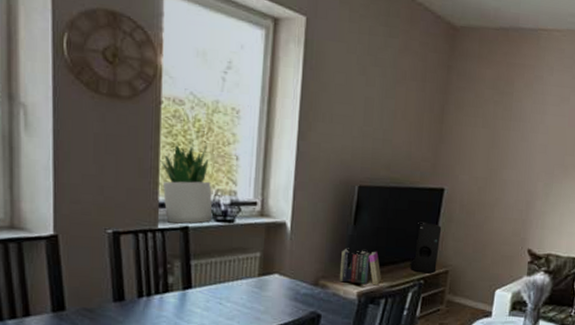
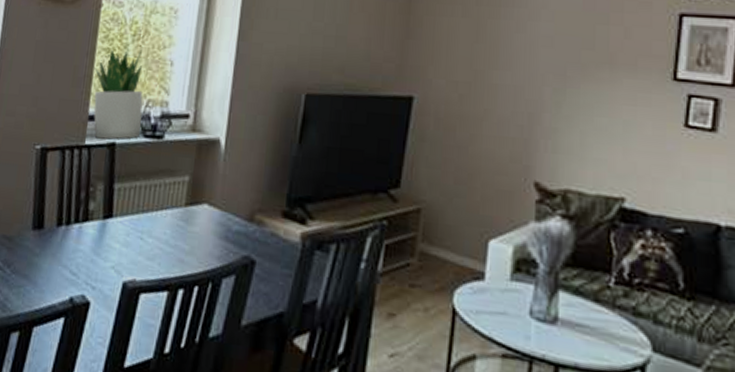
books: present [339,248,381,286] -> none [279,173,332,225]
speaker: present [409,222,442,274] -> none [368,140,411,212]

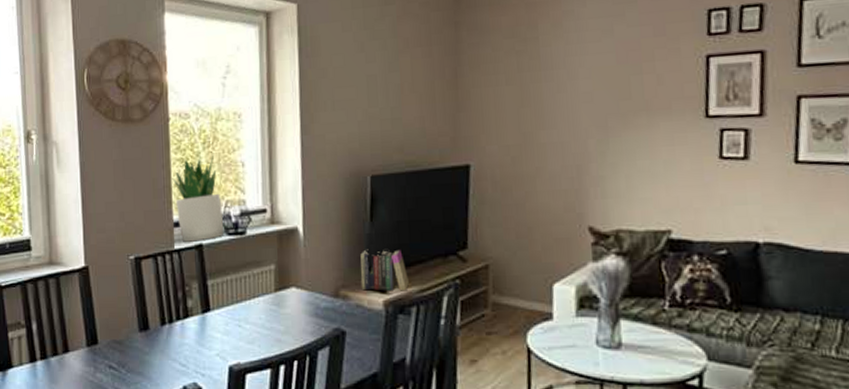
books: none [279,173,332,225] -> present [360,249,409,291]

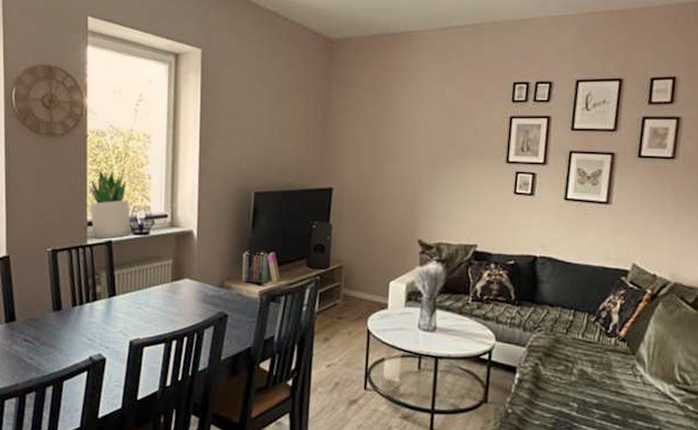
speaker: none [439,208,474,271] -> present [305,221,333,270]

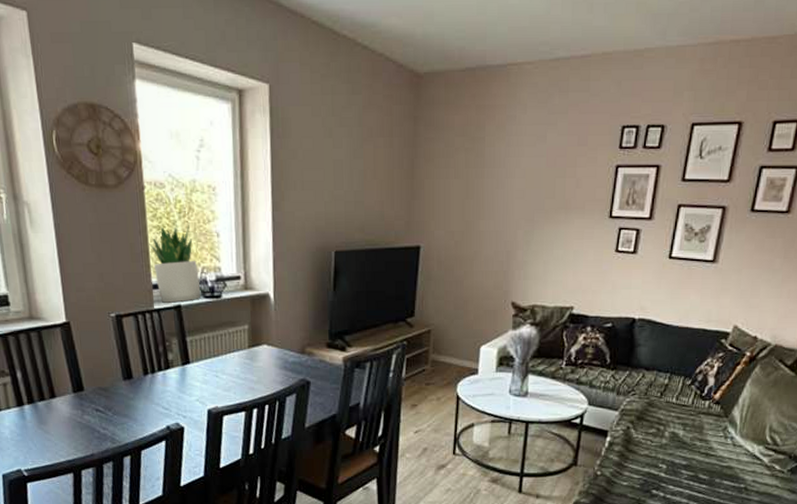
books: present [242,250,280,284] -> none [324,314,365,350]
speaker: present [305,221,333,270] -> none [391,282,421,334]

